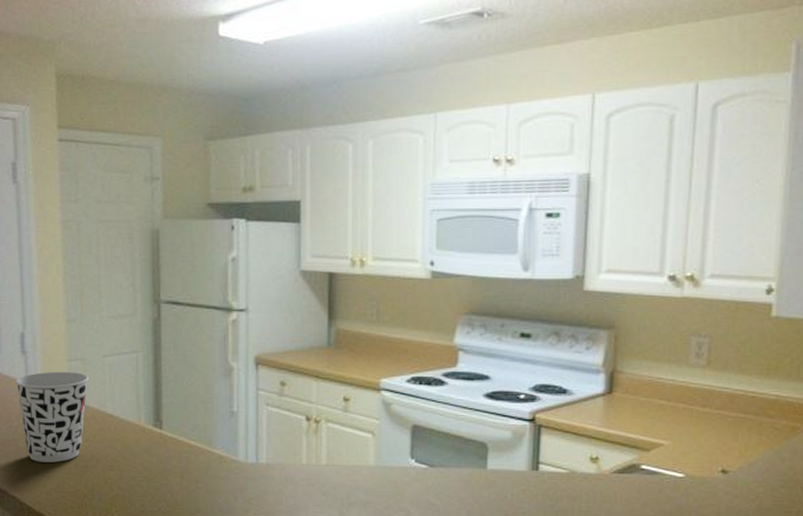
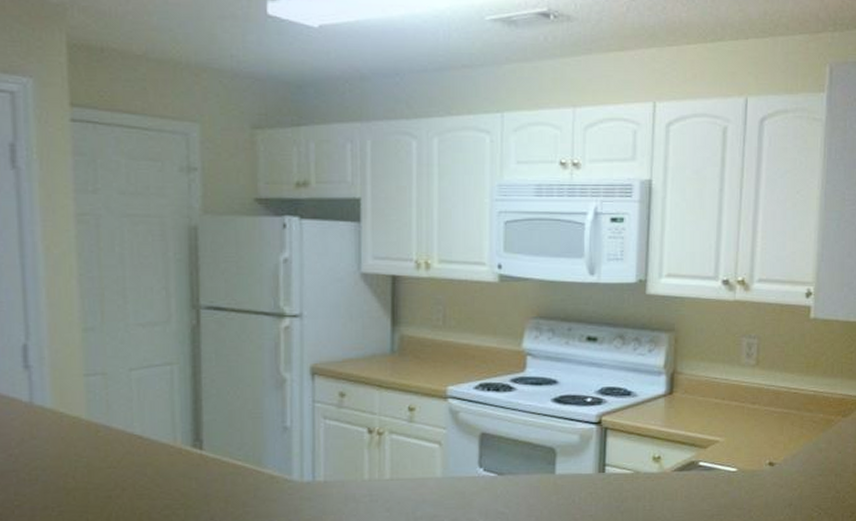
cup: present [15,371,89,463] -> none [16,388,111,495]

